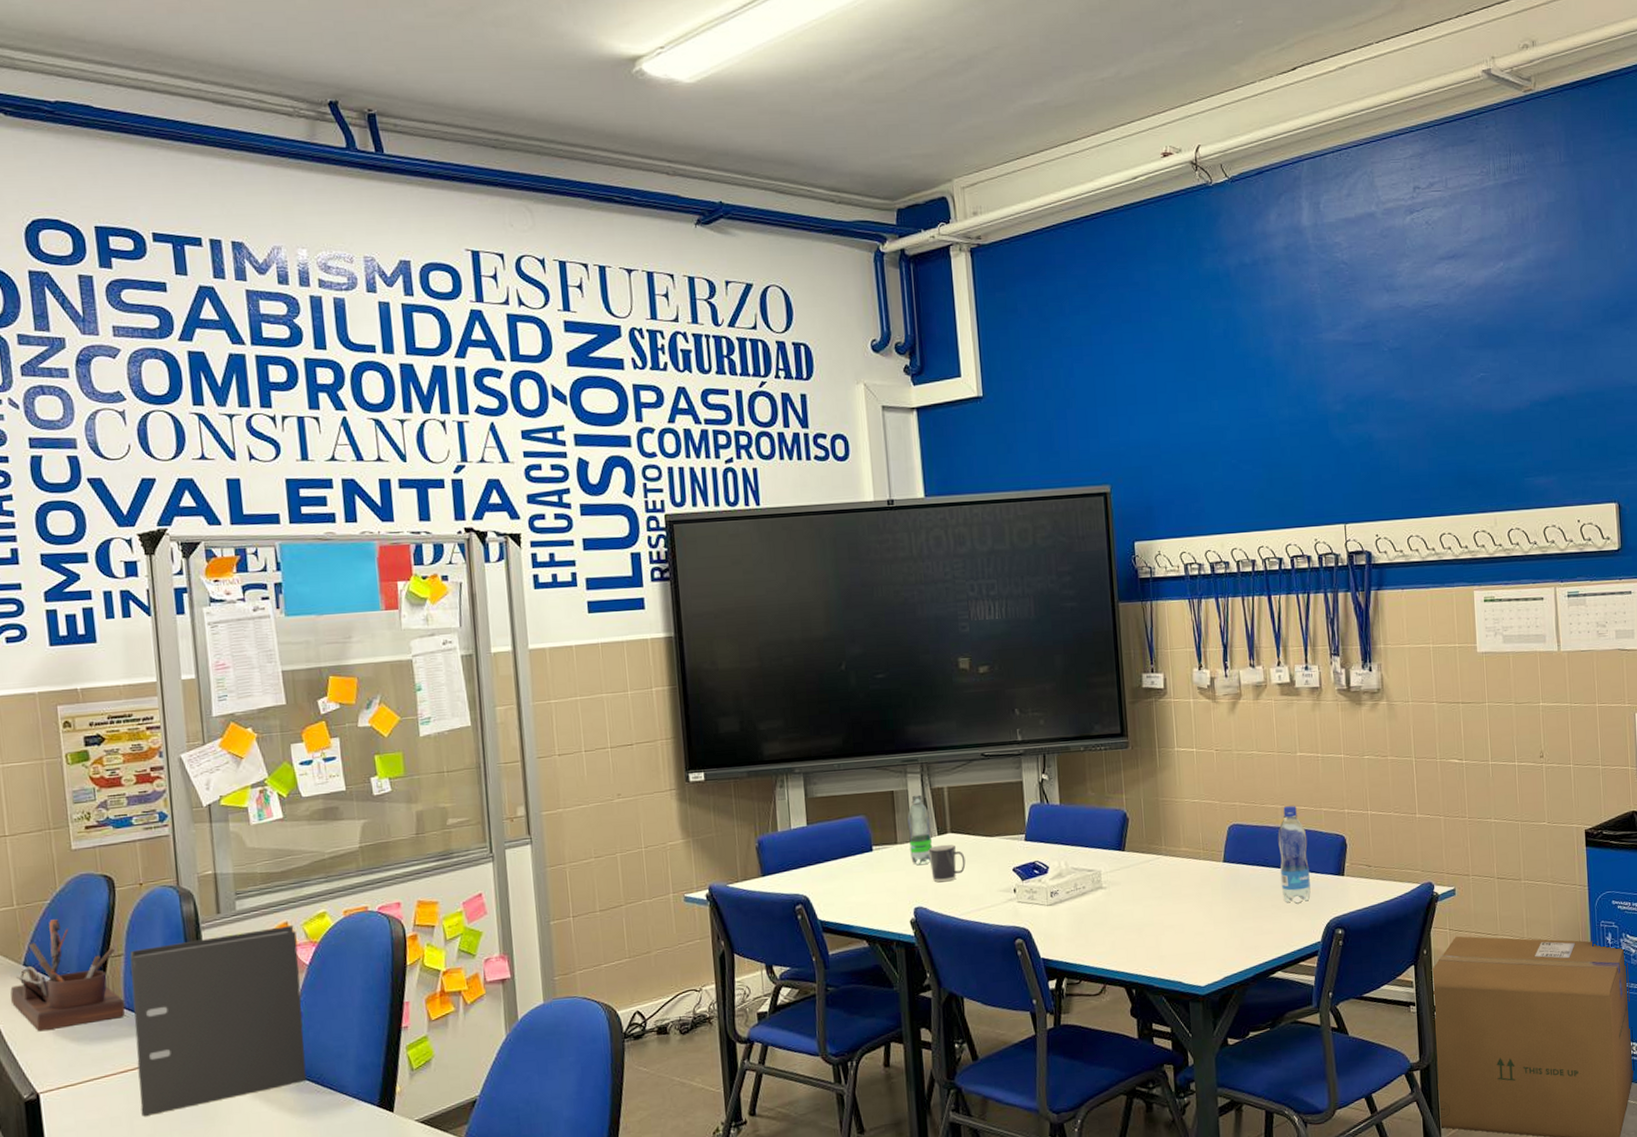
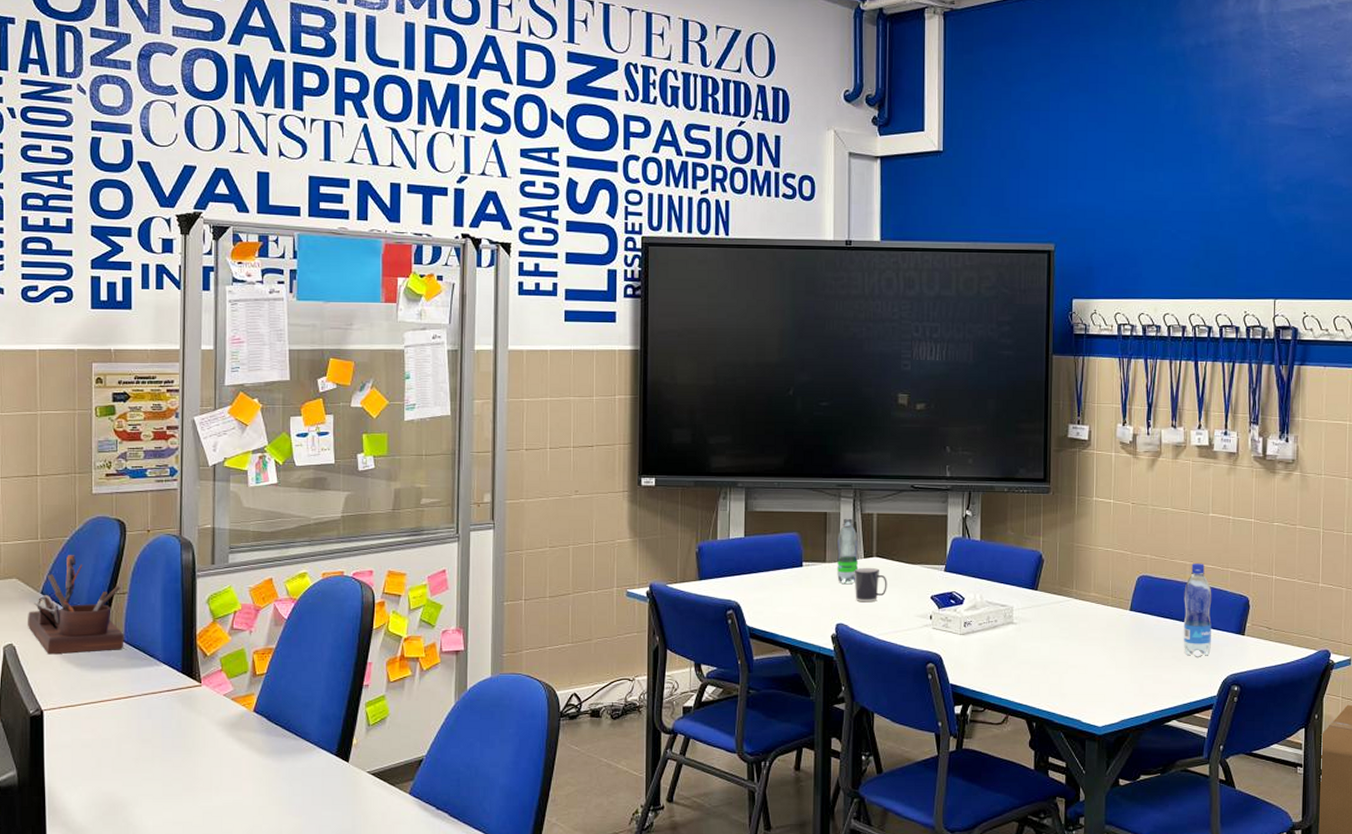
binder: present [130,926,307,1116] -> none [129,582,279,741]

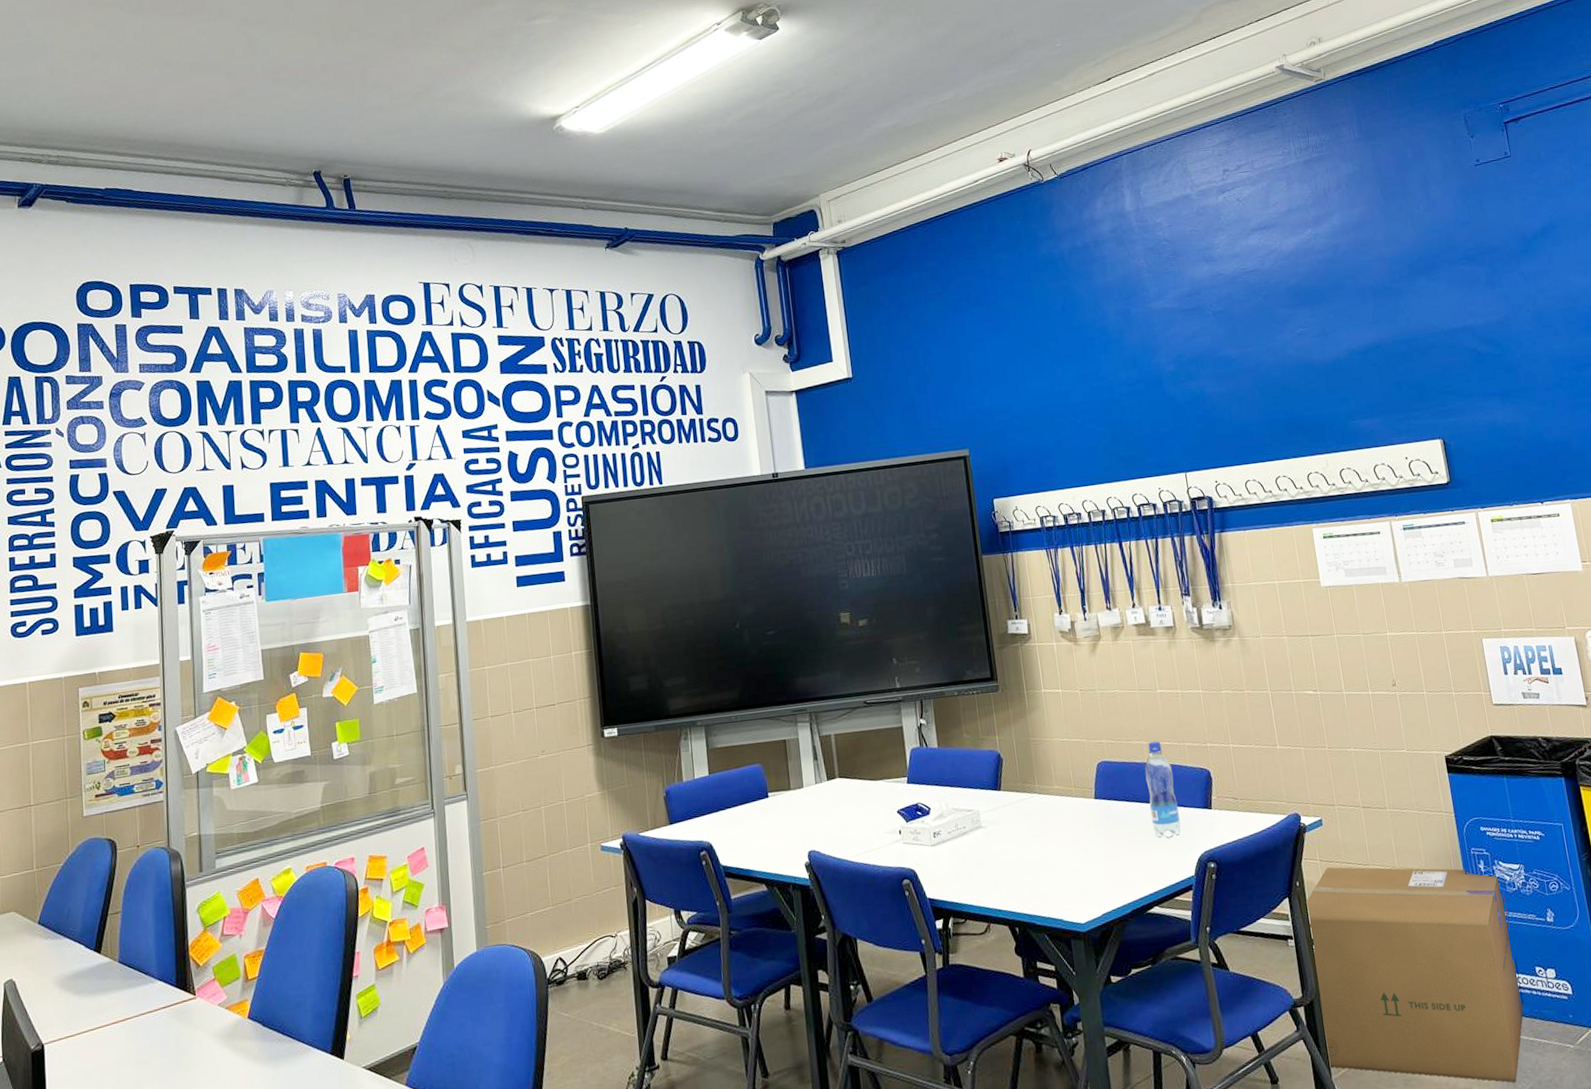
desk organizer: present [27,555,124,655] -> none [25,880,120,986]
bottle: present [837,518,859,584] -> none [799,742,823,810]
mug: present [854,567,887,603] -> none [819,789,854,826]

